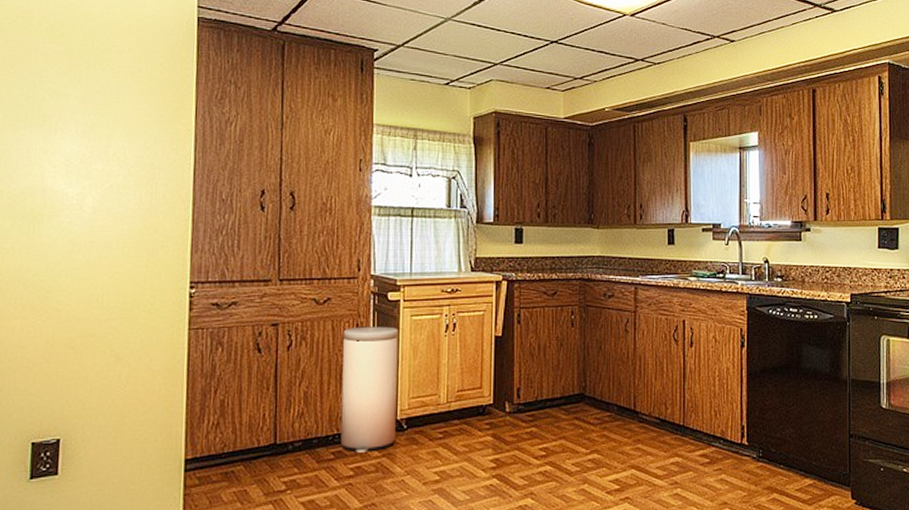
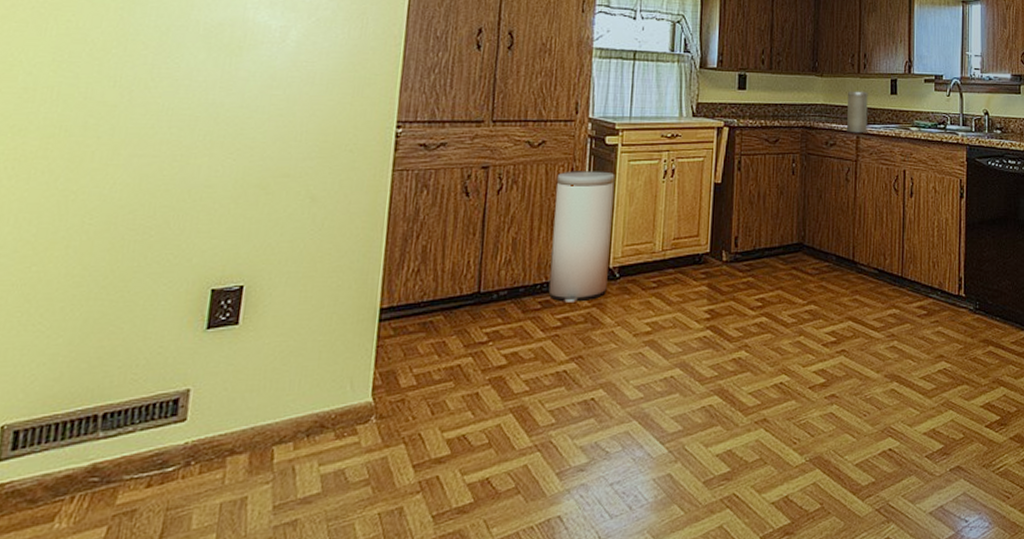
canister: none [624,242,645,284] -> present [846,91,868,134]

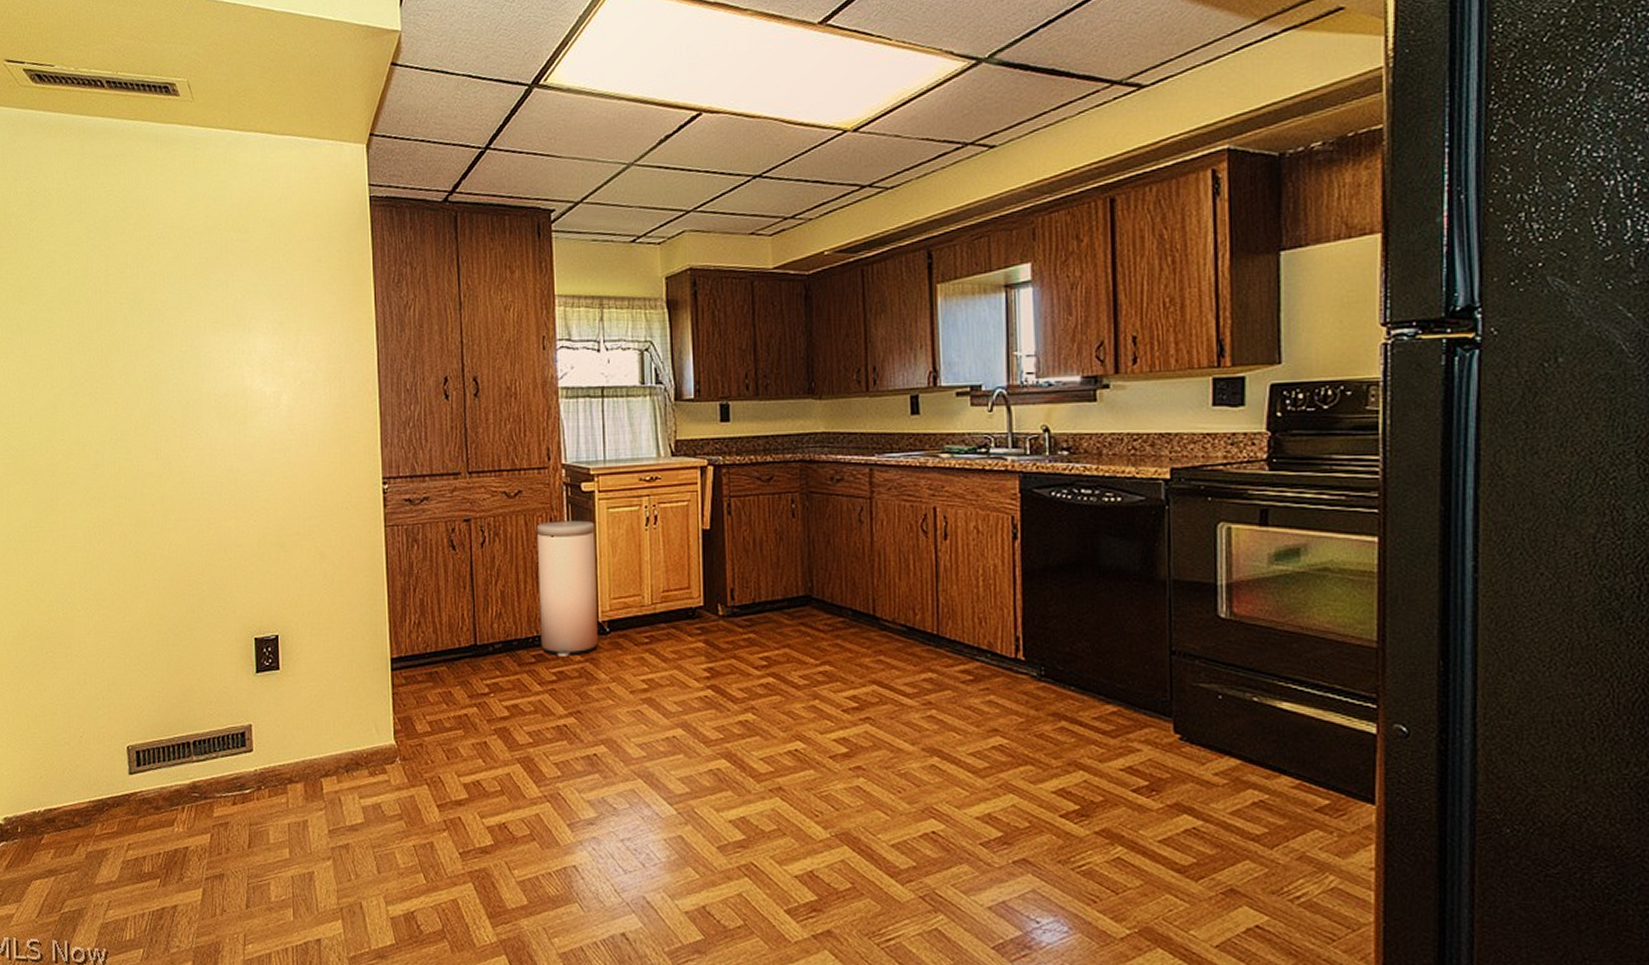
canister: present [846,91,868,134] -> none [854,413,883,465]

